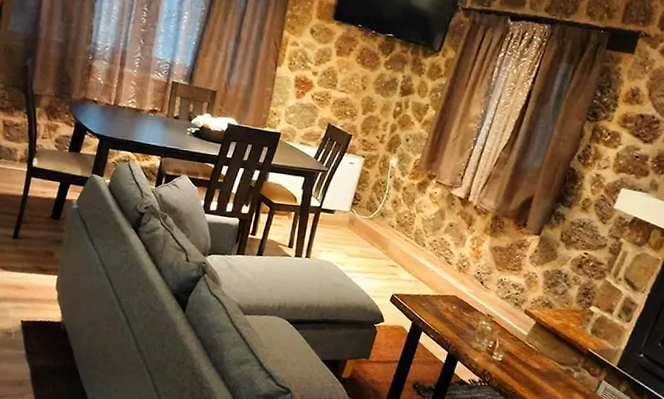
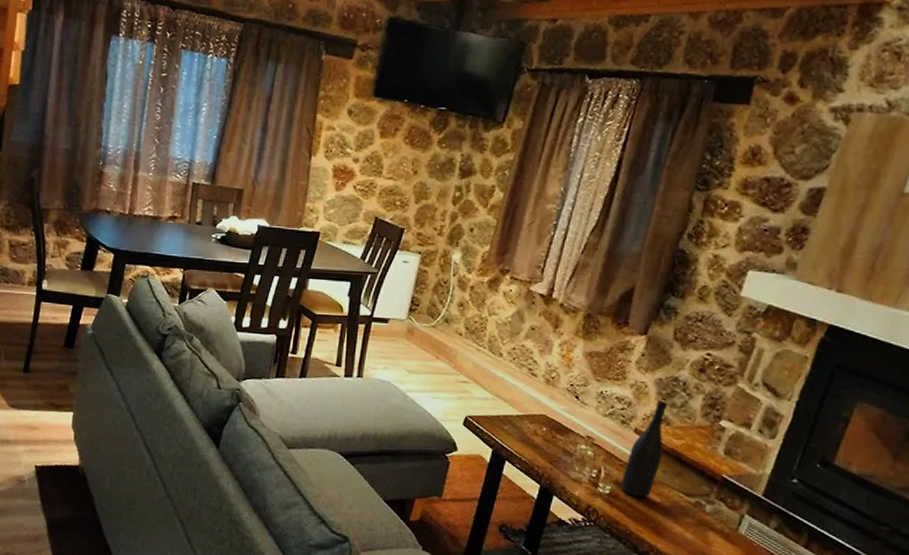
wine bottle: none [510,288,552,365] -> present [620,400,668,498]

